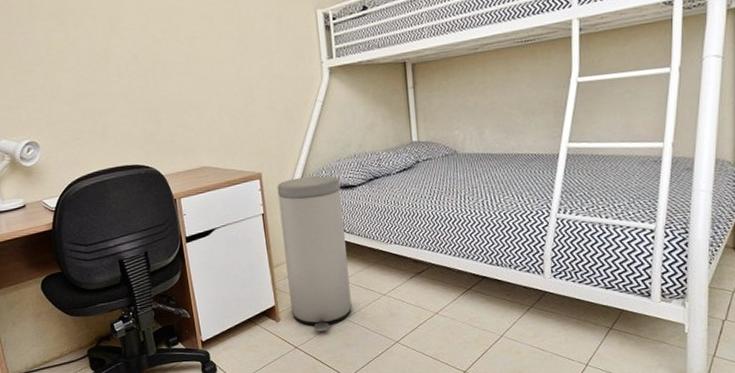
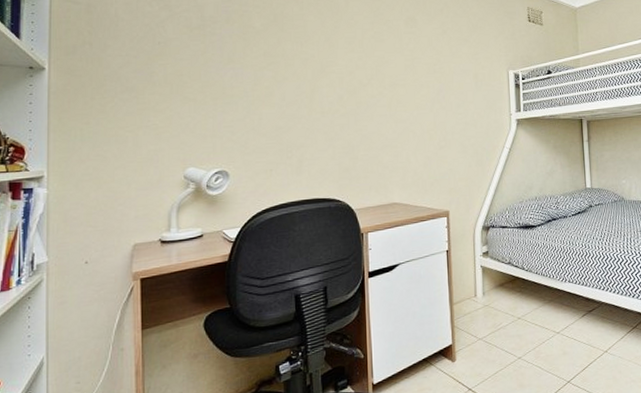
pedal bin: present [277,175,352,332] -> none [463,215,527,372]

